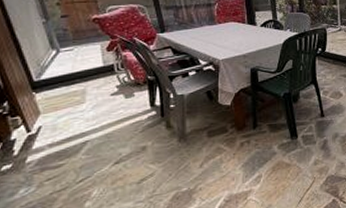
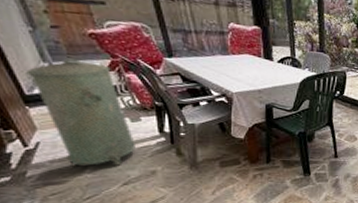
trash can: none [36,44,128,149] -> present [26,59,135,167]

